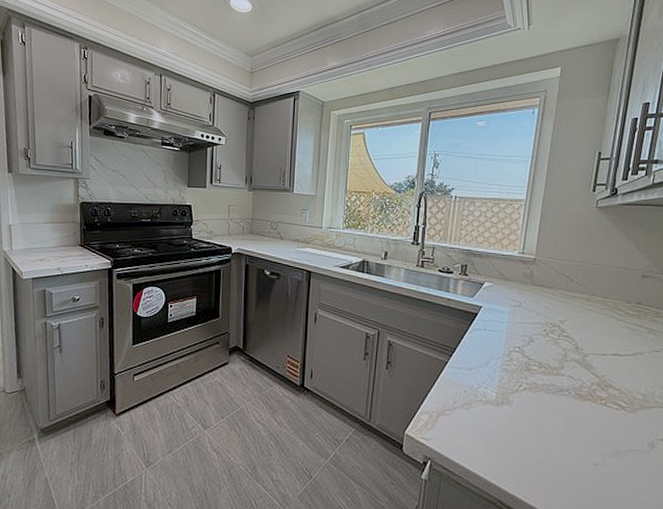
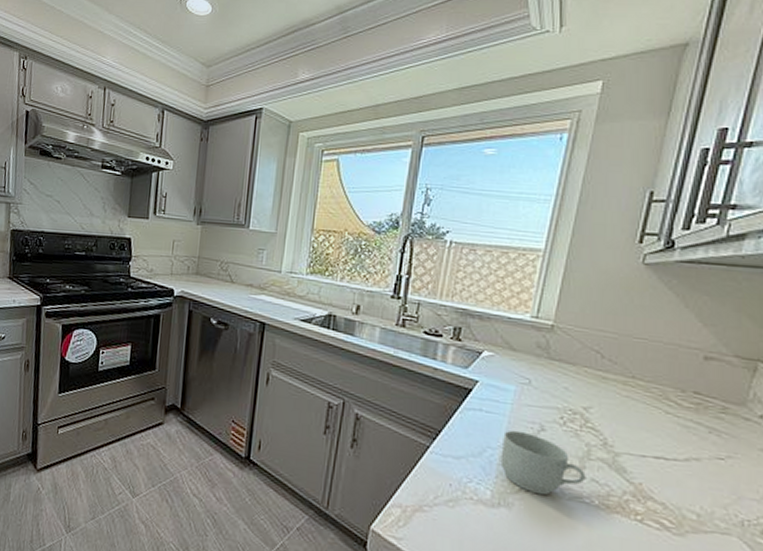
mug: none [501,343,564,392] -> present [500,430,586,495]

